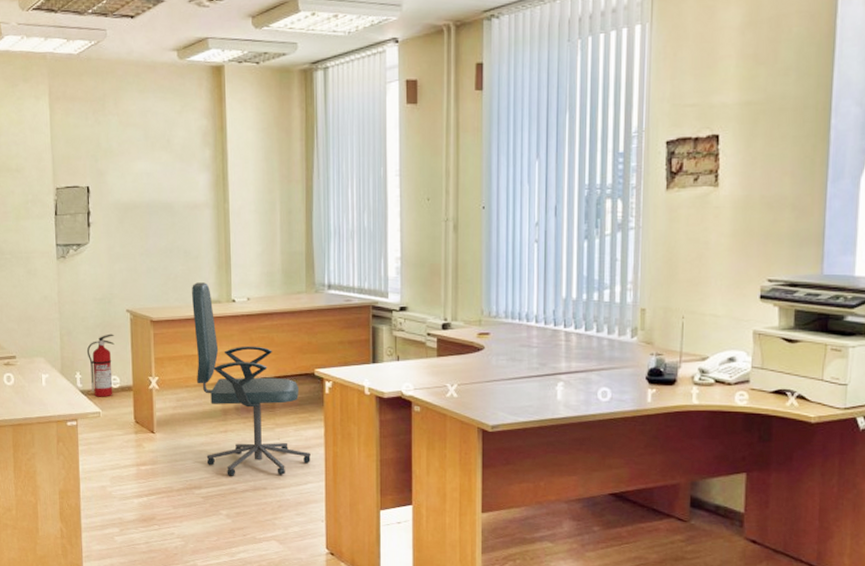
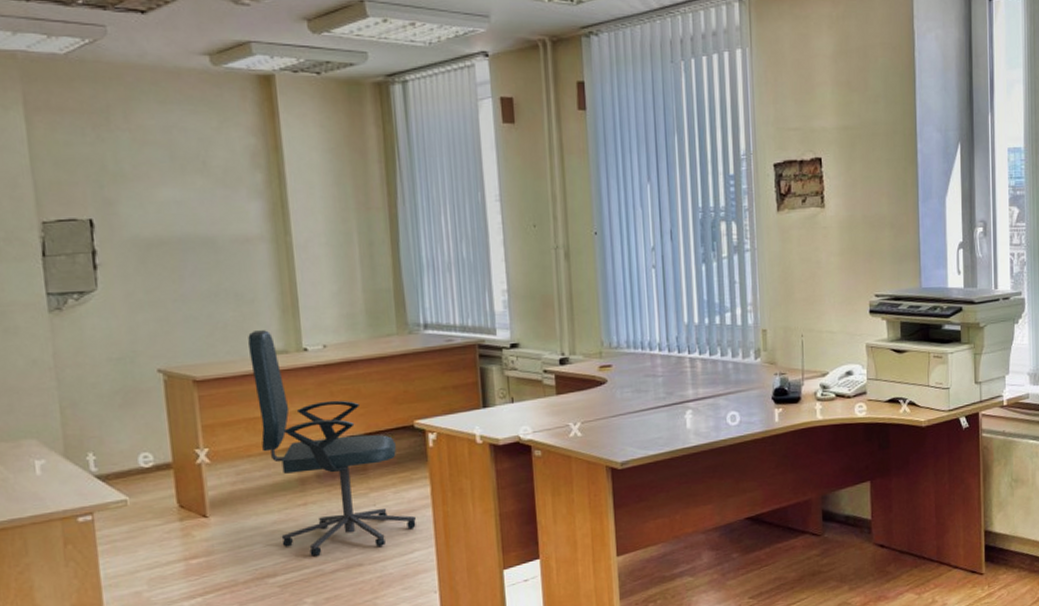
fire extinguisher: present [86,334,115,397] -> none [101,400,145,482]

